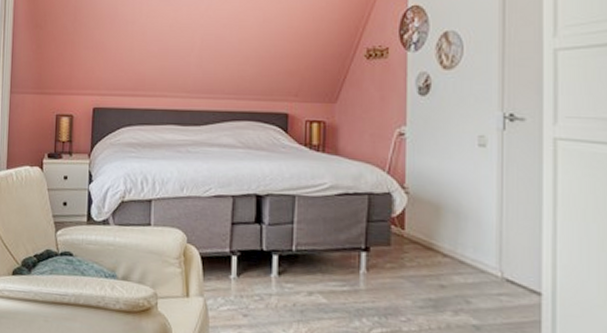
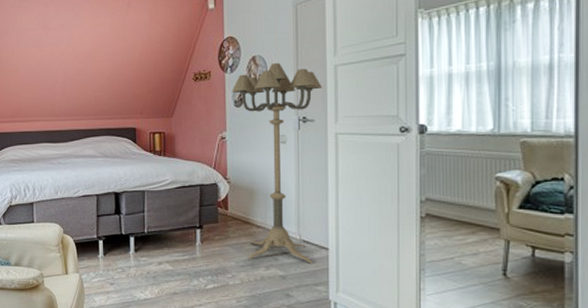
floor lamp: none [416,42,538,312] -> present [232,63,323,264]

